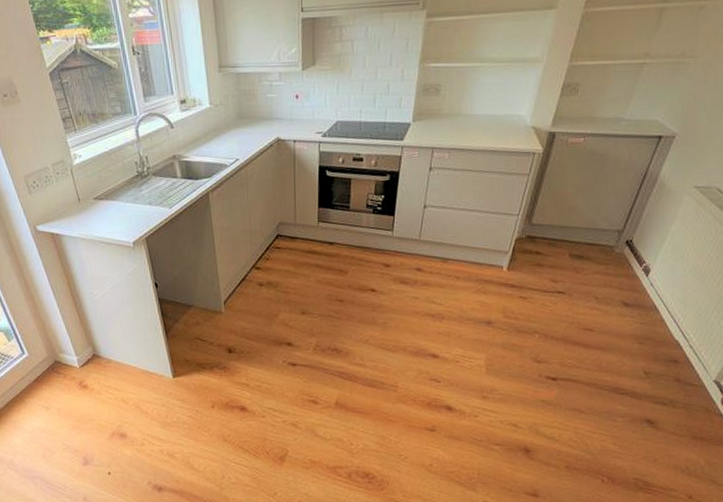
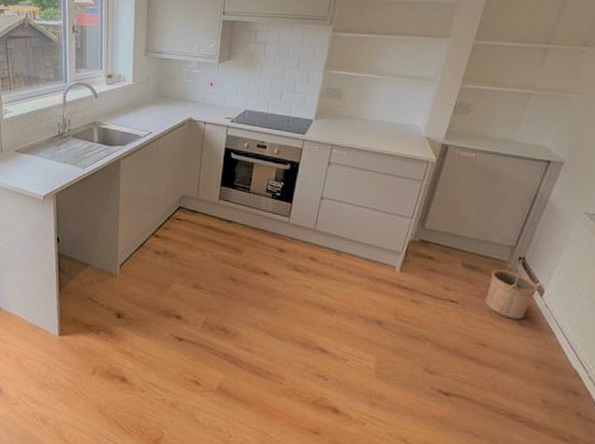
bucket: none [591,242,645,302] -> present [485,259,539,320]

